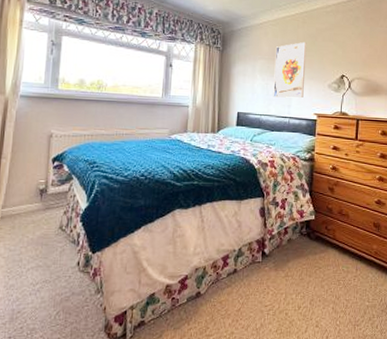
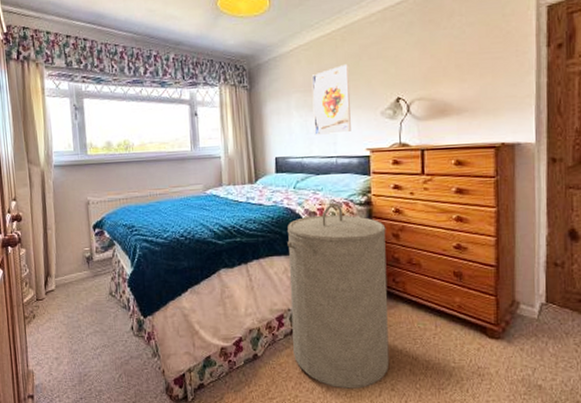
laundry hamper: none [234,157,324,326] -> present [287,203,390,389]

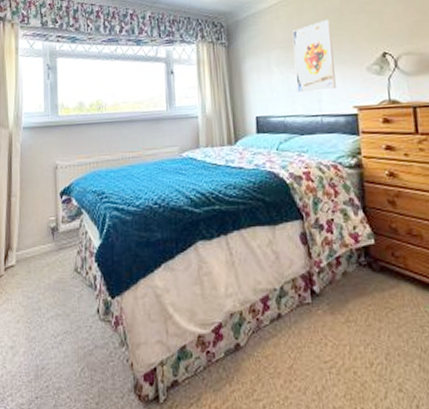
laundry hamper: present [287,203,390,389] -> none [271,166,395,389]

